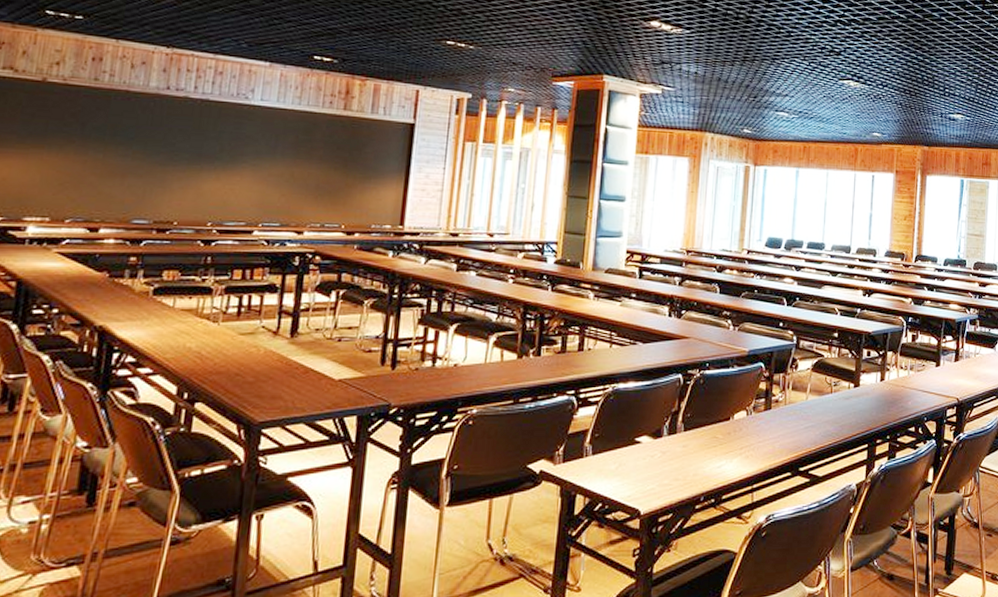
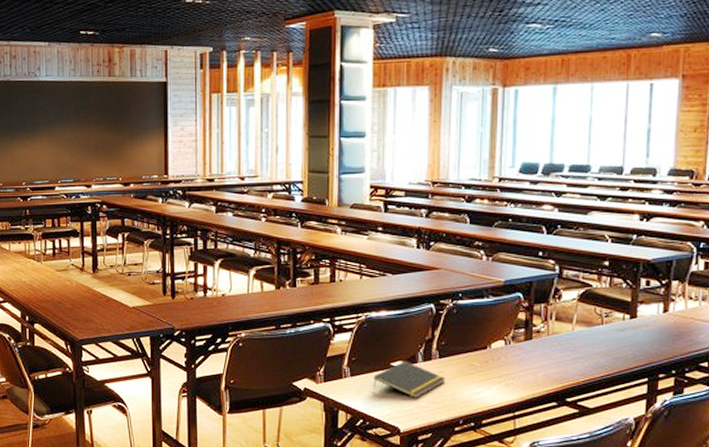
notepad: none [615,435,689,476] -> present [373,361,446,398]

